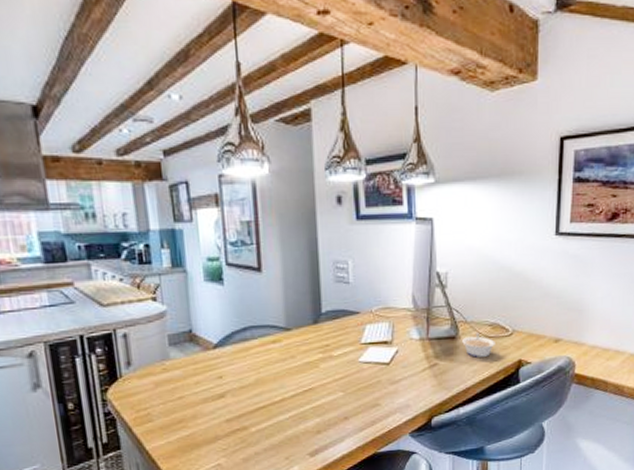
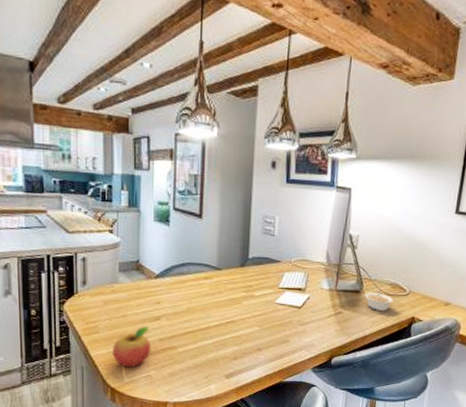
fruit: none [171,406,218,459] -> present [113,326,151,368]

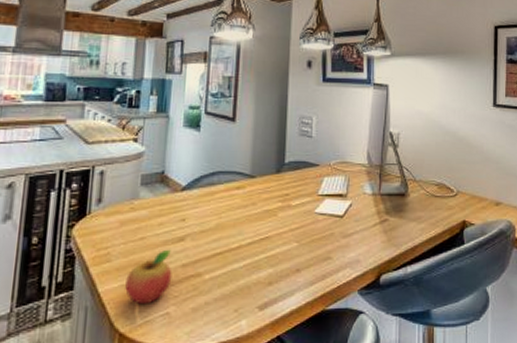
legume: present [365,290,393,311] -> none [411,192,441,216]

